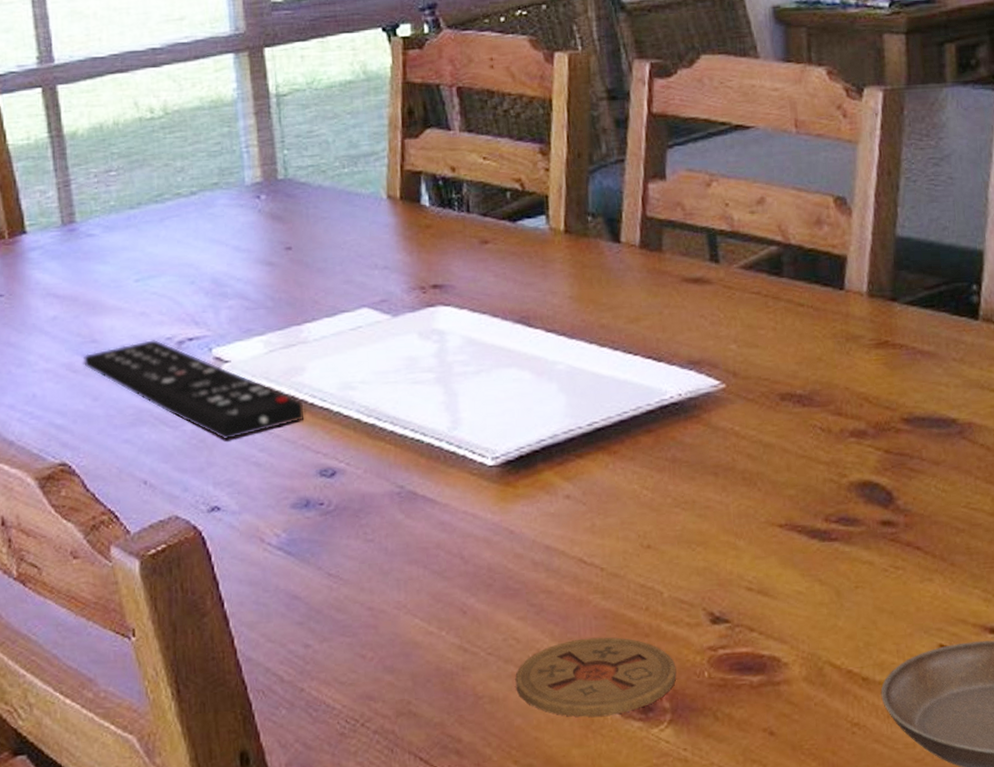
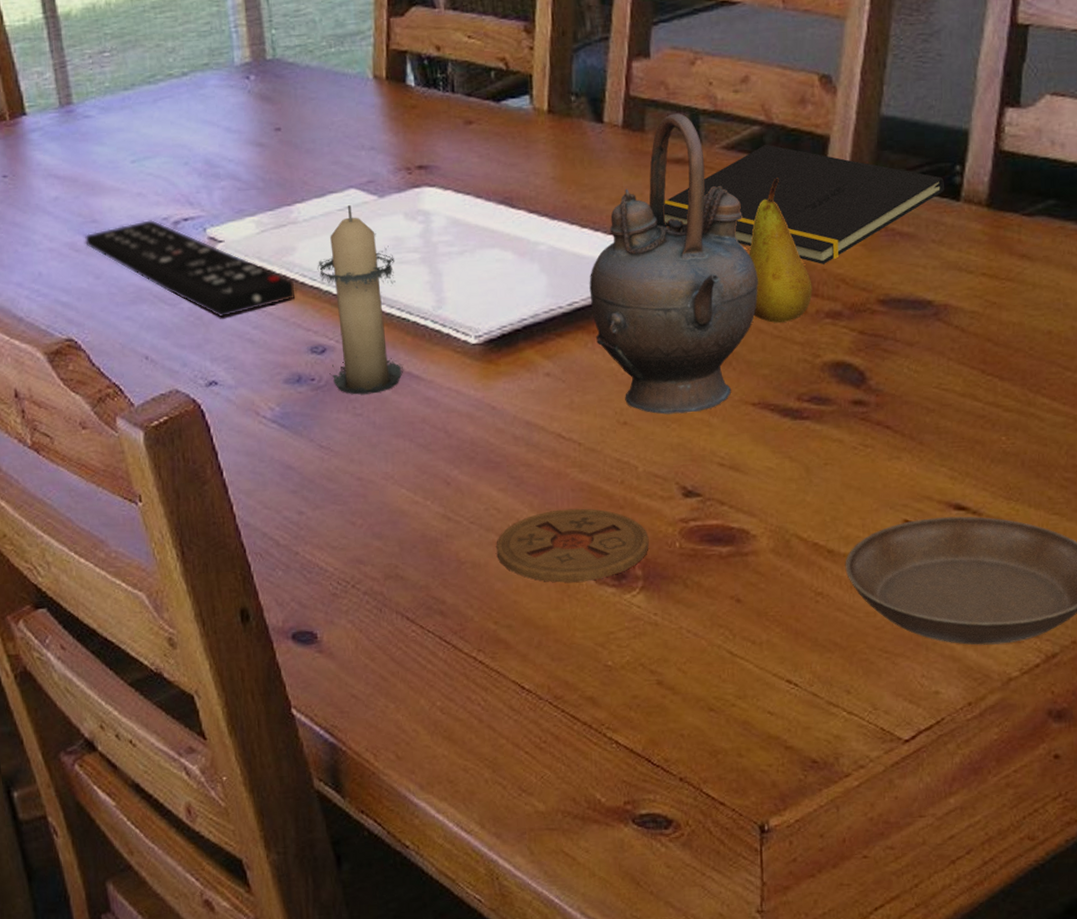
candle: none [327,325,418,520] -> present [317,205,404,395]
teapot: none [609,233,781,537] -> present [589,113,758,415]
notepad: none [683,264,962,383] -> present [664,145,944,264]
fruit: none [770,297,836,442] -> present [749,178,813,323]

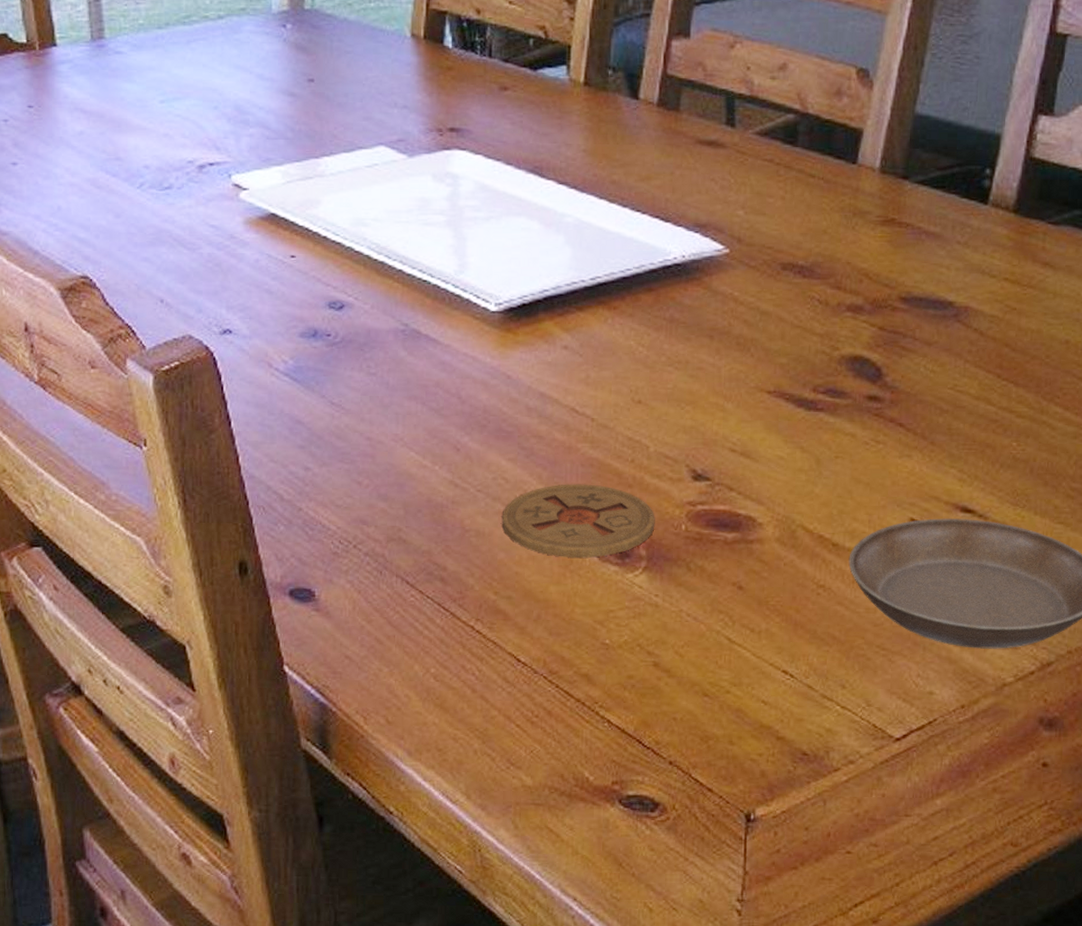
remote control: present [85,220,296,317] -> none [108,162,317,265]
candle: present [317,205,404,395] -> none [341,163,422,354]
teapot: present [589,113,758,415] -> none [613,95,782,396]
notepad: present [664,145,944,264] -> none [693,134,973,257]
fruit: present [749,178,813,323] -> none [774,168,836,312]

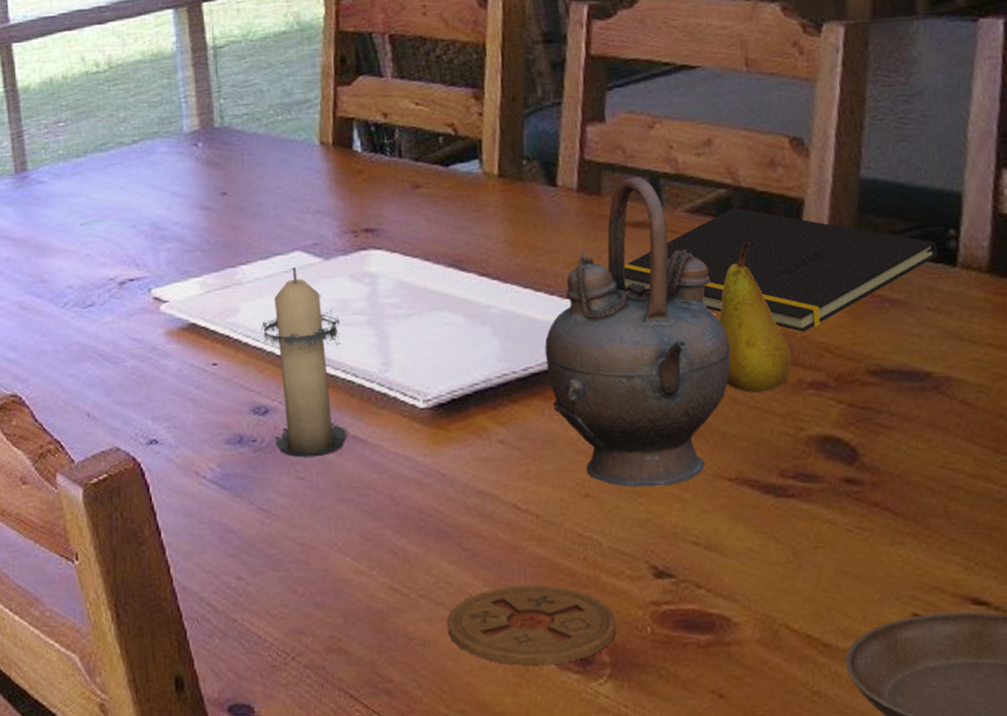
candle: none [341,163,422,354] -> present [261,267,349,458]
teapot: none [613,95,782,396] -> present [544,176,731,487]
notepad: none [693,134,973,257] -> present [624,208,938,332]
fruit: none [774,168,836,312] -> present [718,242,792,393]

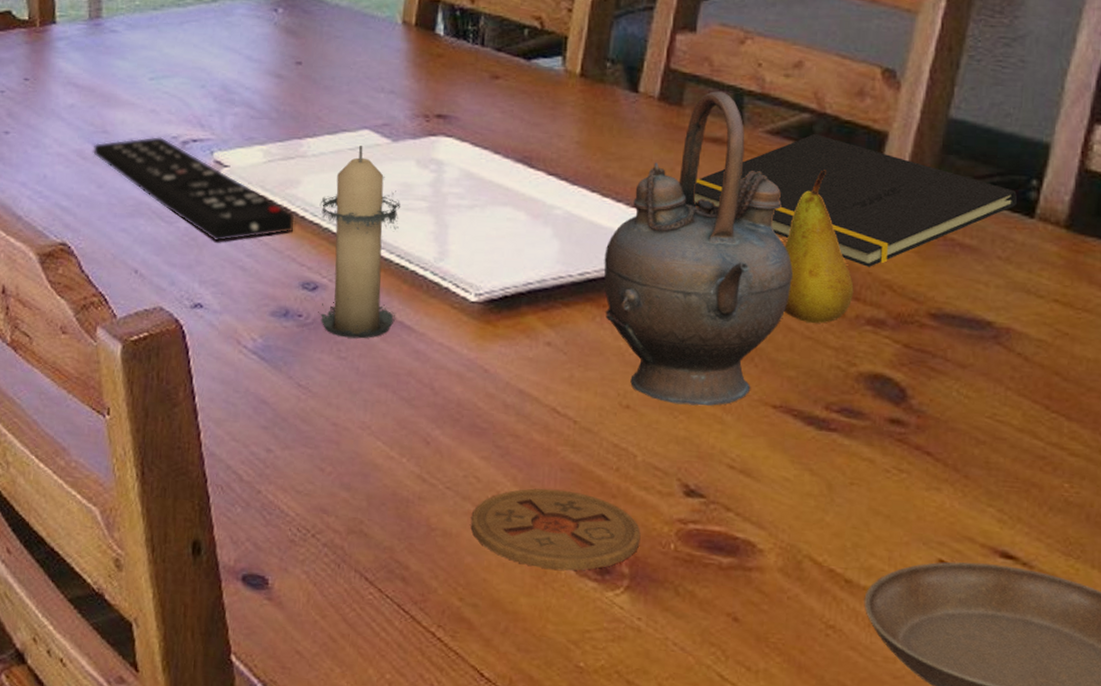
remote control: none [33,280,239,376] -> present [93,137,294,241]

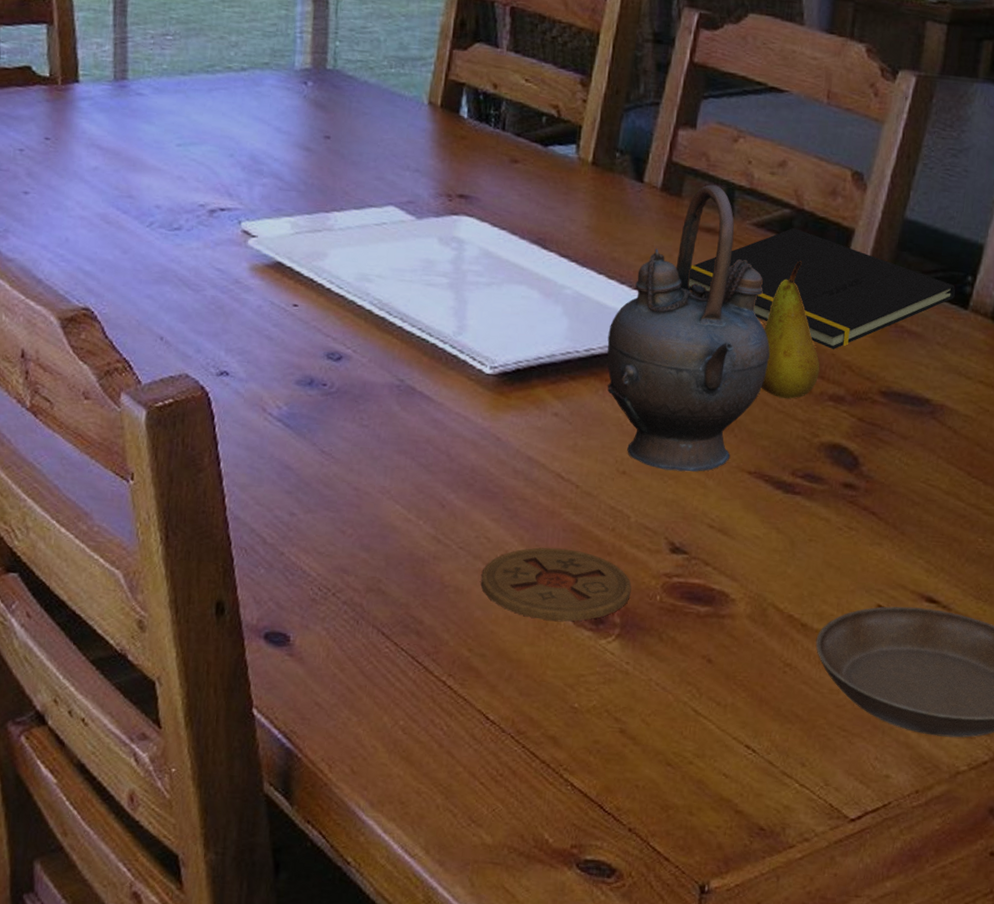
remote control: present [93,137,294,241] -> none [118,204,320,310]
candle: present [319,146,401,339] -> none [343,221,424,408]

